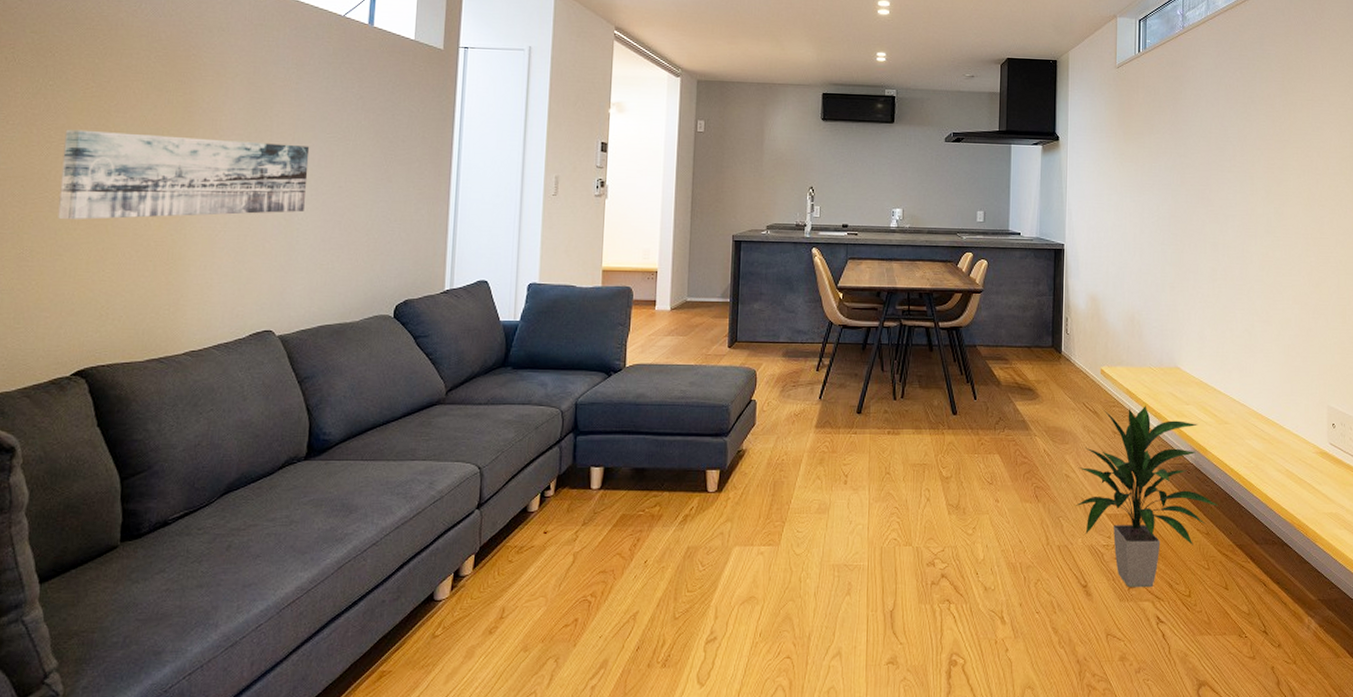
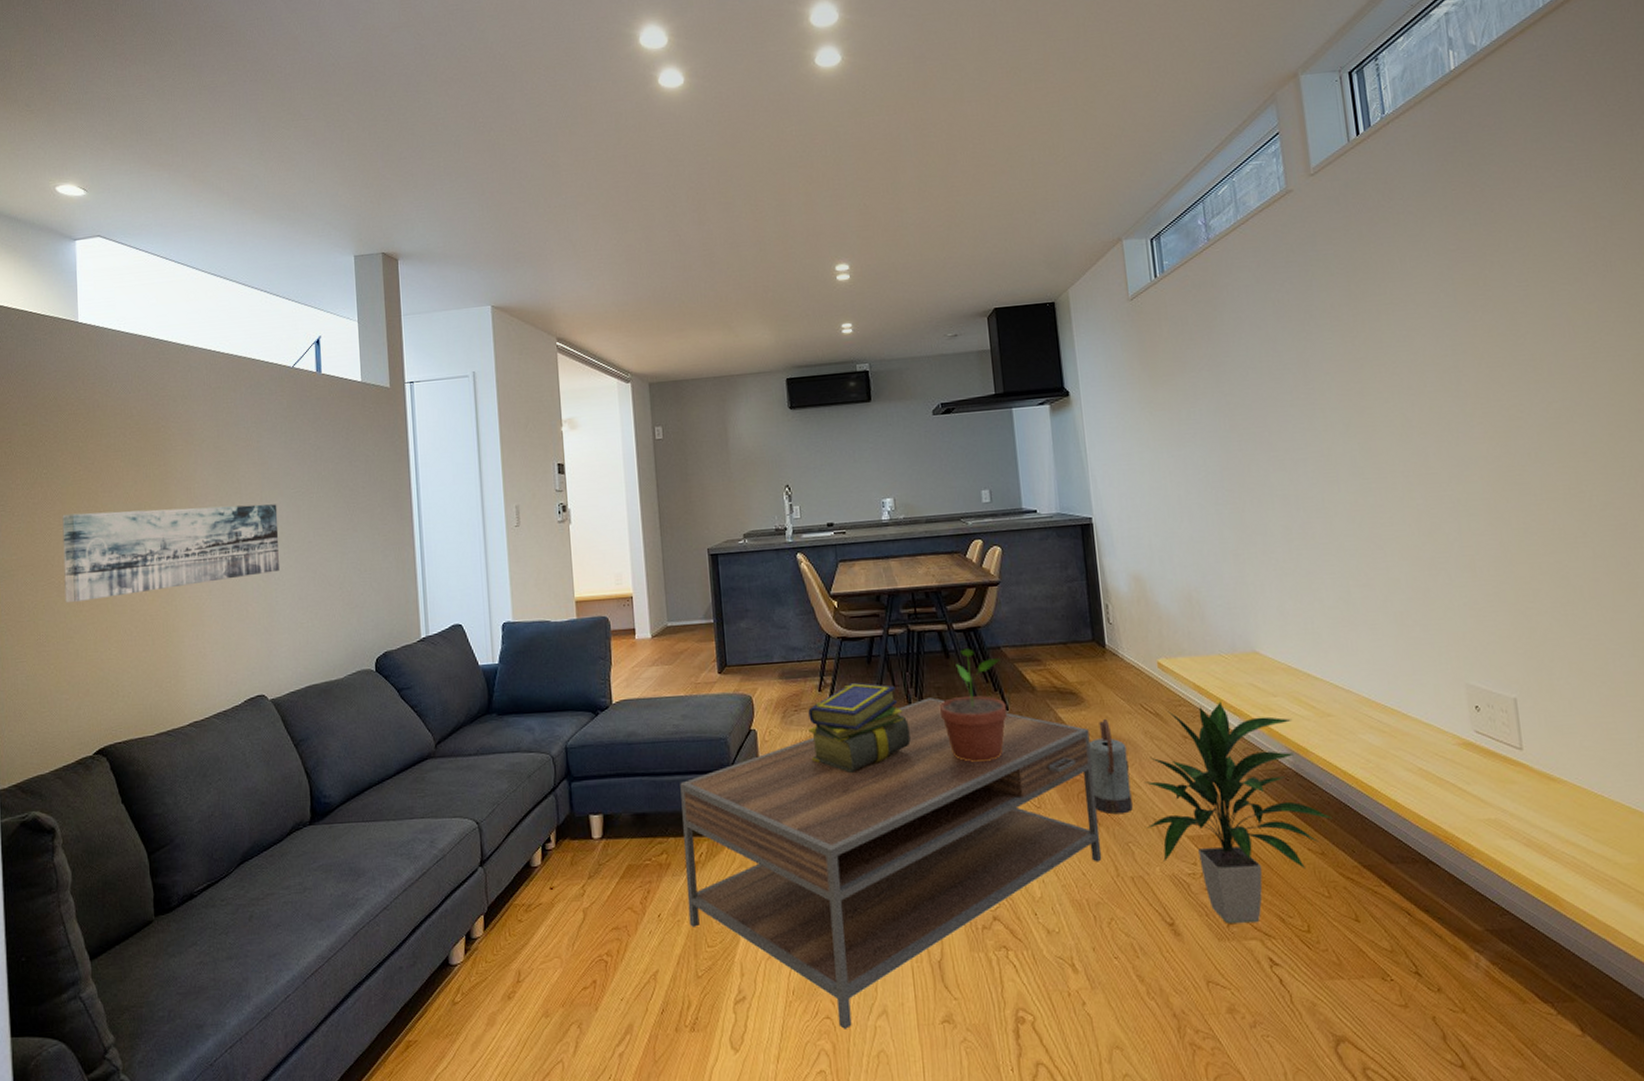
coffee table: none [673,384,1040,668] -> present [680,697,1102,1029]
stack of books: none [803,365,891,444] -> present [808,682,911,773]
potted plant: none [919,344,975,443] -> present [940,648,1008,763]
watering can: none [1037,413,1068,493] -> present [1088,719,1133,815]

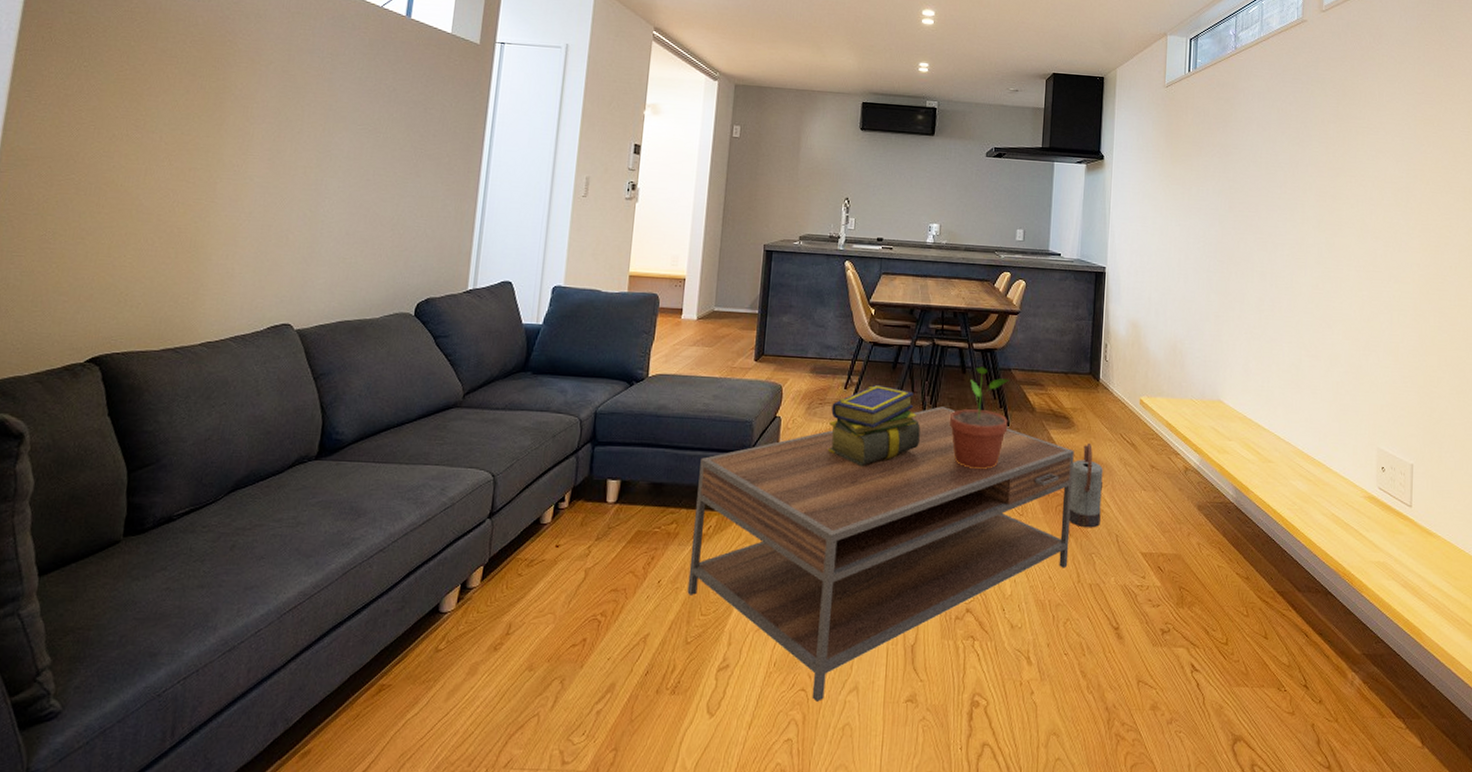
wall art: present [62,504,280,604] -> none [83,111,340,204]
indoor plant: present [1144,701,1333,925] -> none [1108,439,1260,633]

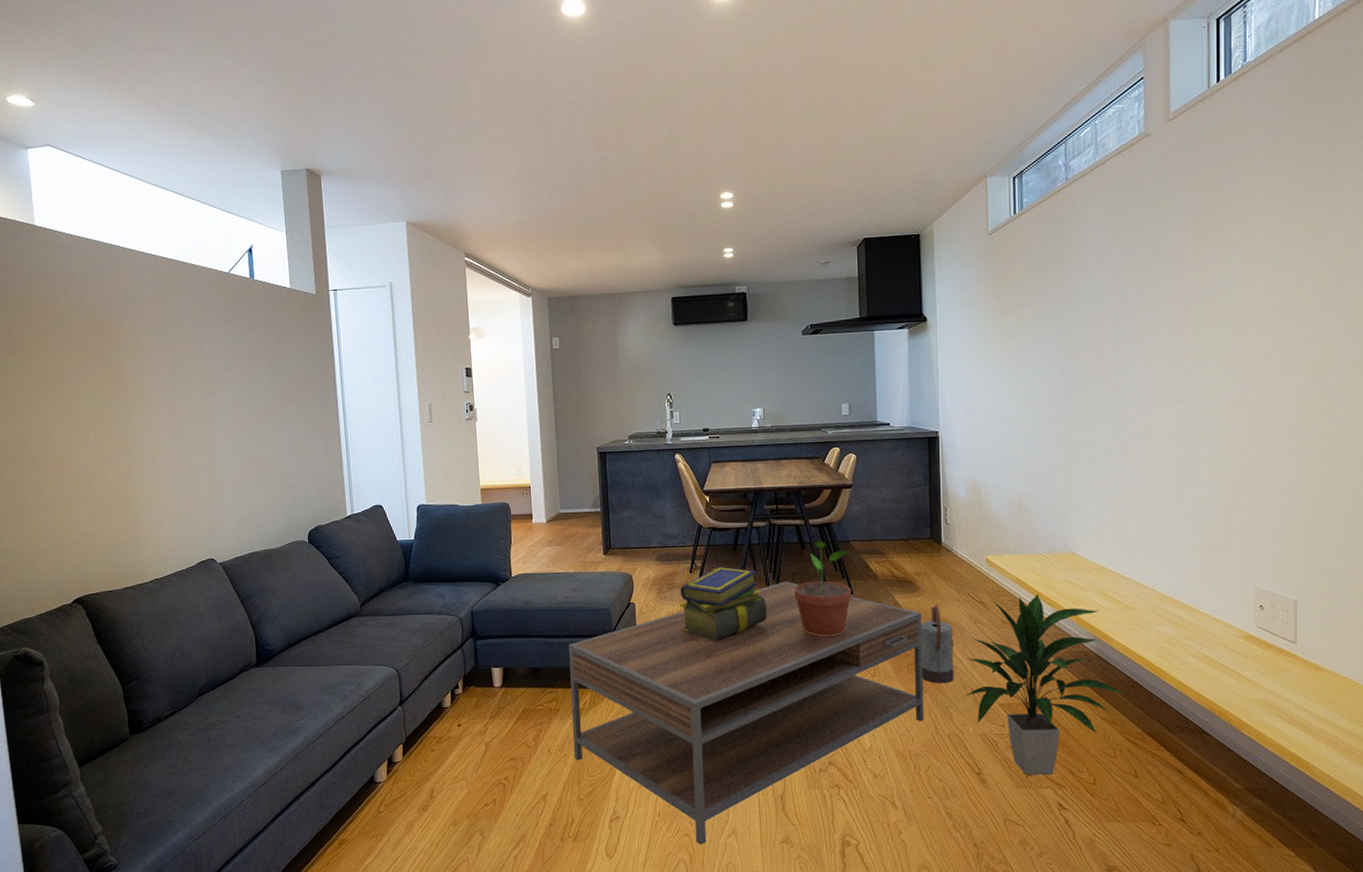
indoor plant: none [1108,439,1260,633] -> present [964,593,1125,776]

